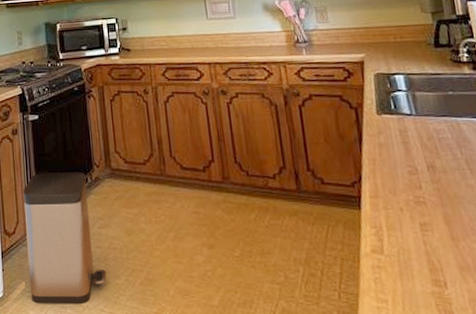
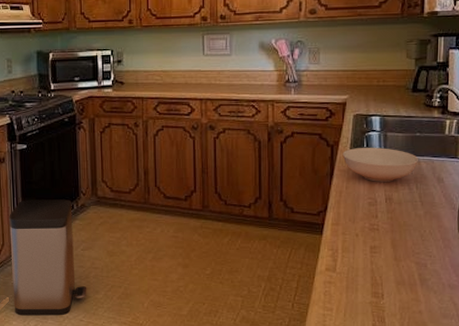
bowl: none [368,109,457,147] -> present [342,148,418,182]

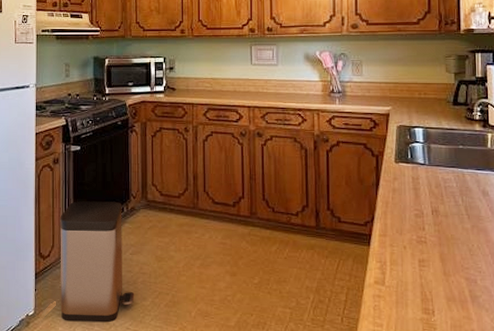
bowl: present [342,148,418,182] -> none [387,159,462,194]

